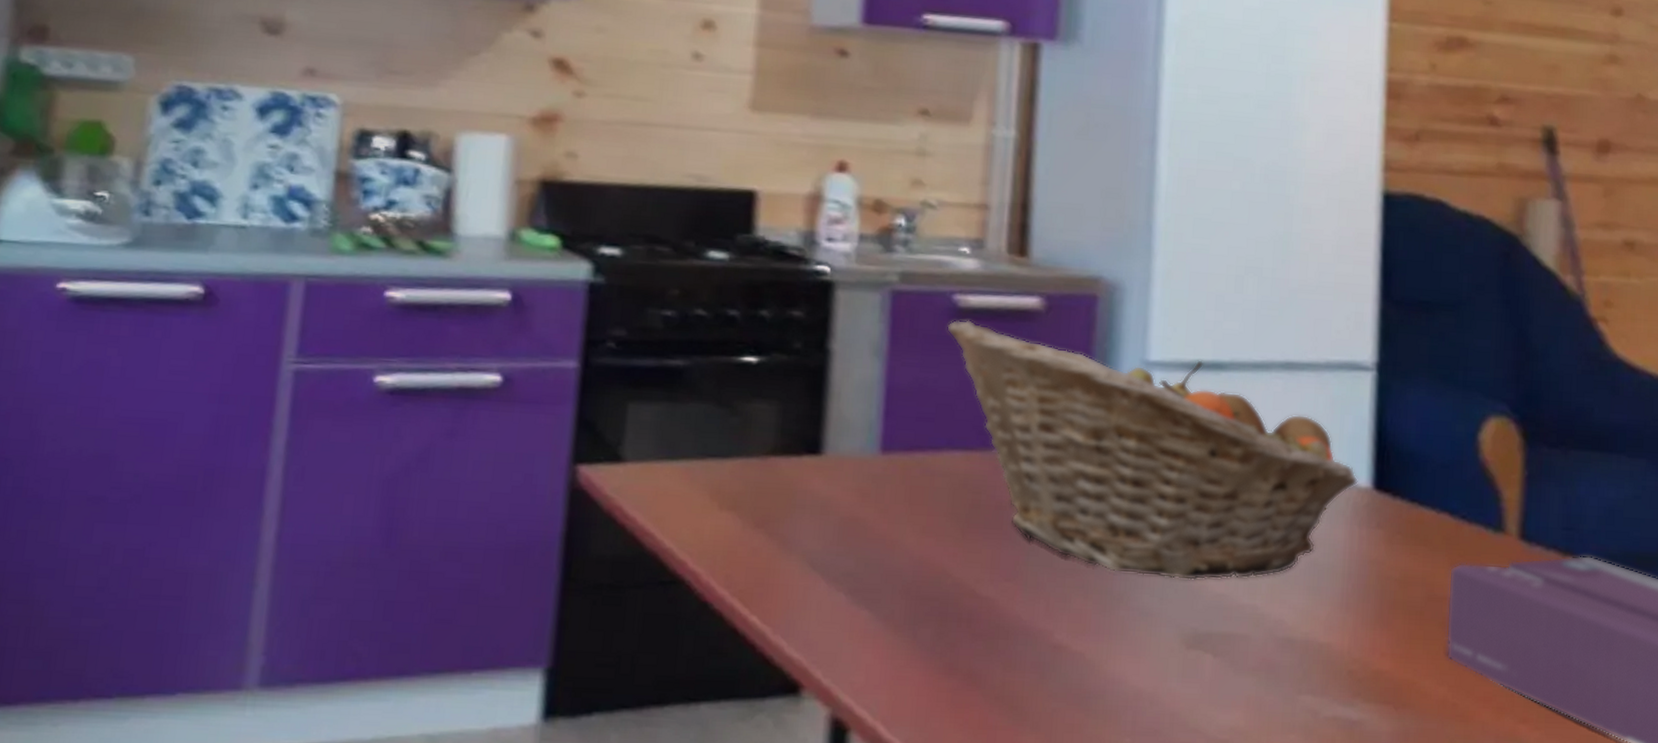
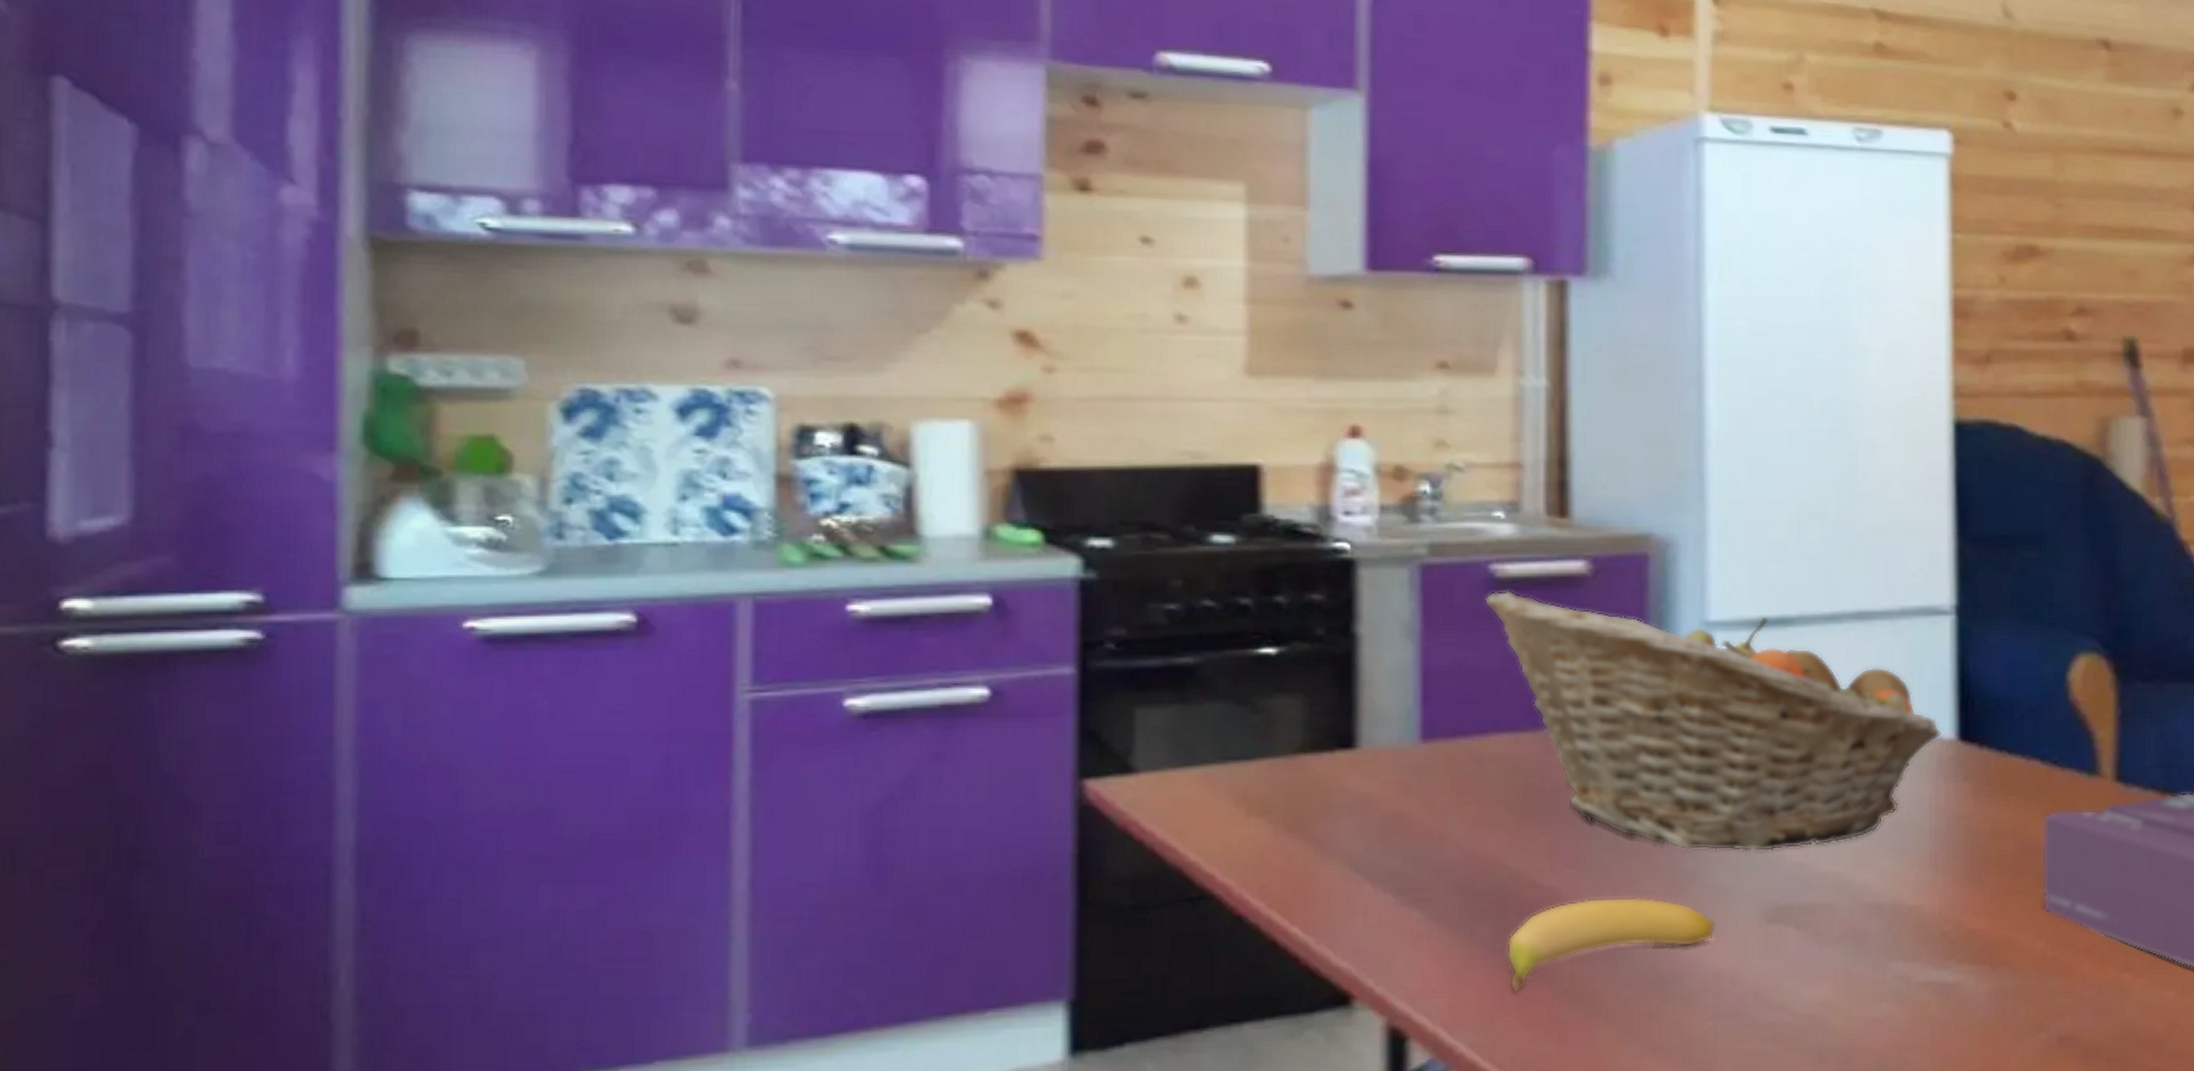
banana: none [944,611,1139,696] -> present [1506,896,1716,993]

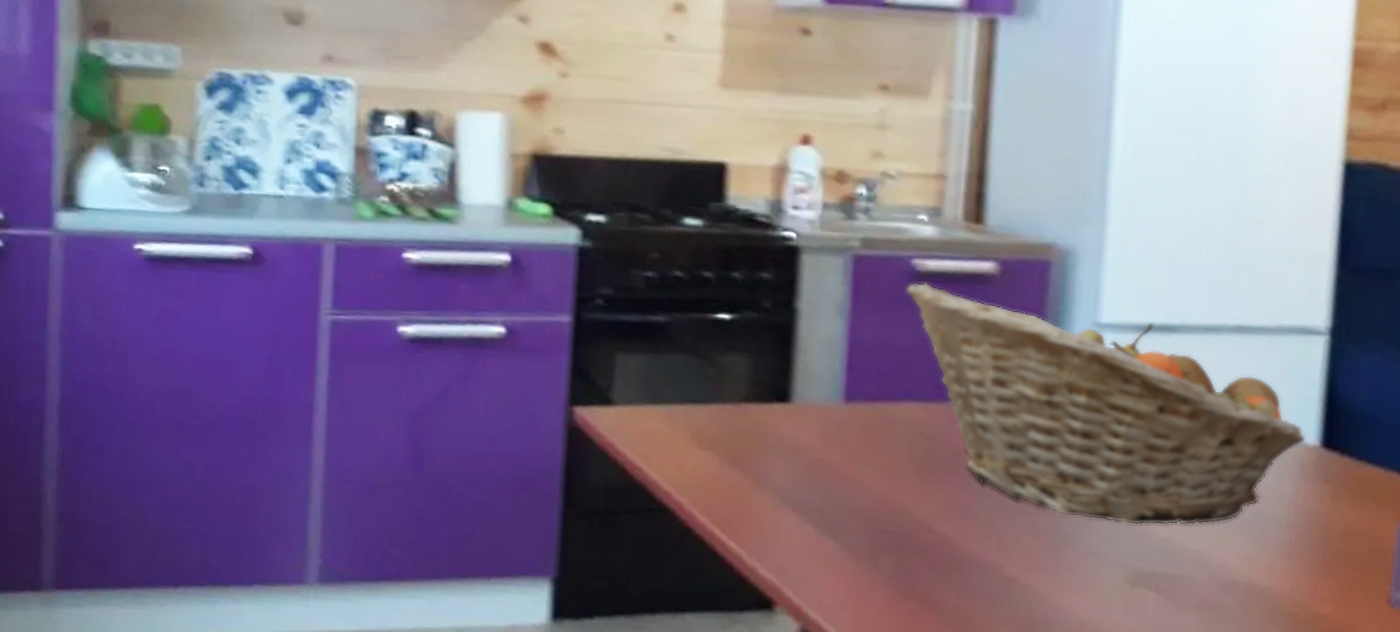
banana: present [1506,896,1716,993] -> none [903,546,1085,617]

